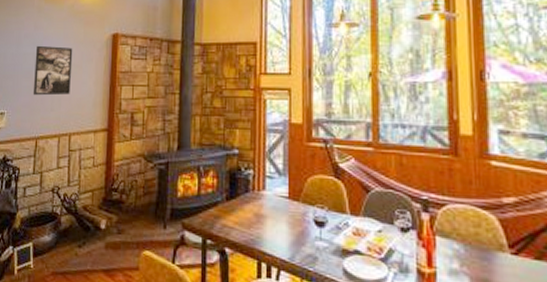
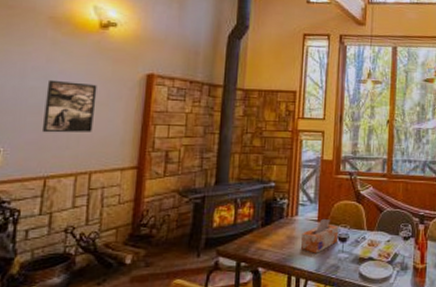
tissue box: none [269,195,315,238] -> present [300,218,339,253]

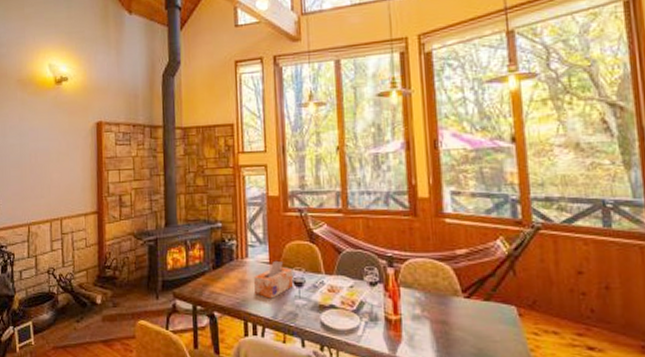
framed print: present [41,79,97,133] -> none [22,136,59,184]

